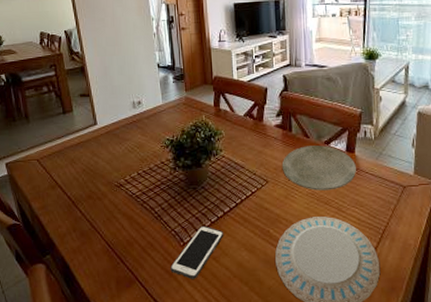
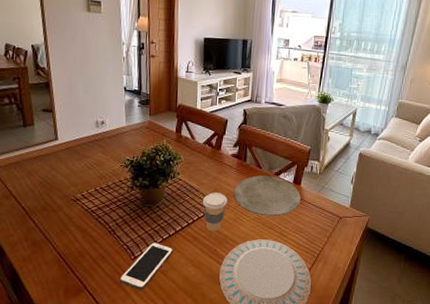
coffee cup: none [250,168,276,211] -> present [203,192,227,232]

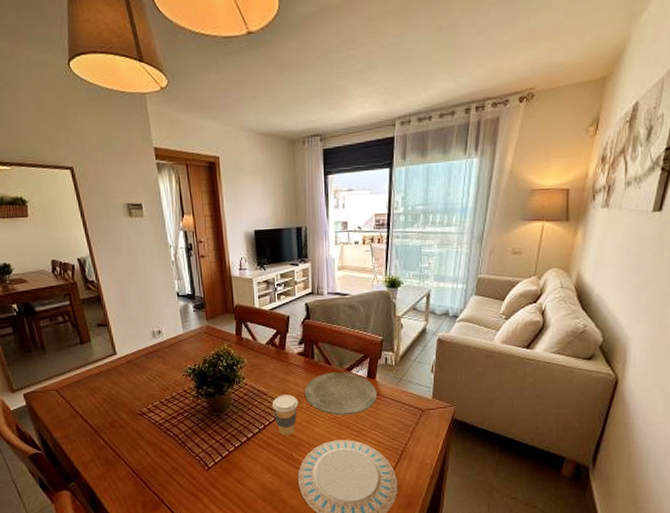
cell phone: present [119,241,174,290] -> none [195,450,248,501]

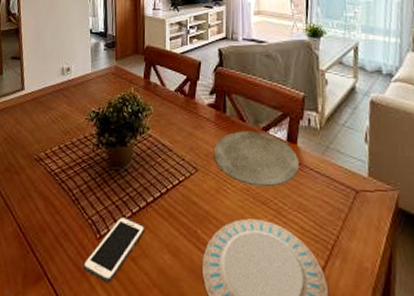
cell phone: none [195,450,248,501] -> present [83,216,146,283]
coffee cup: present [272,394,298,436] -> none [178,153,207,206]

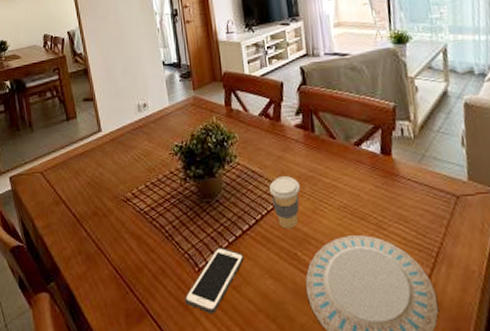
coffee cup: none [178,153,207,206] -> present [270,176,300,229]
plate: present [213,131,299,187] -> none [305,147,396,203]

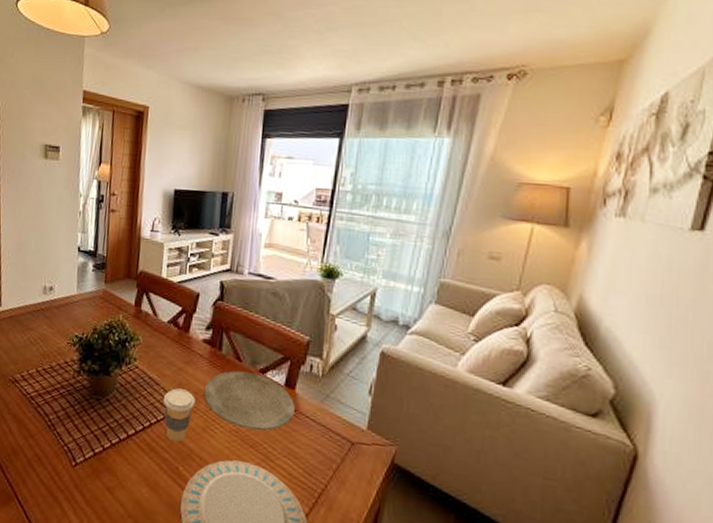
cell phone: present [185,247,244,313] -> none [55,446,124,510]
plate: none [305,147,396,203] -> present [203,370,295,431]

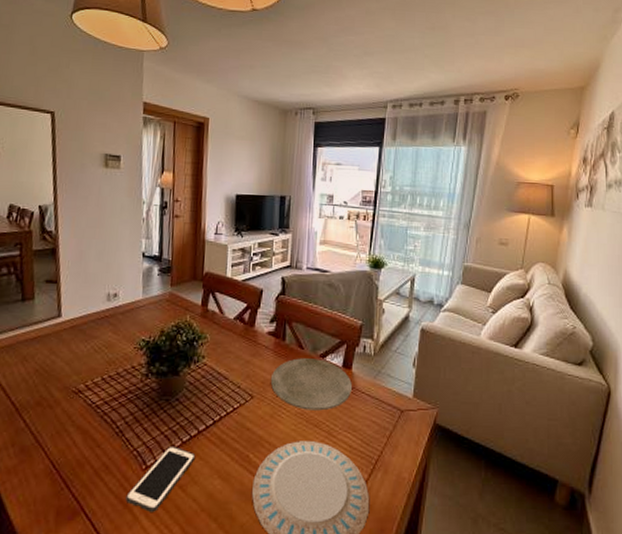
cell phone: none [55,446,124,510] -> present [125,445,196,512]
coffee cup: present [164,388,195,442] -> none [233,380,263,432]

